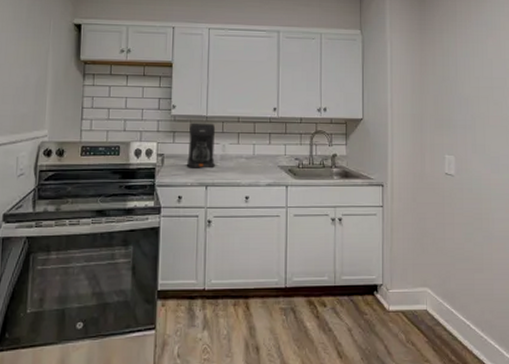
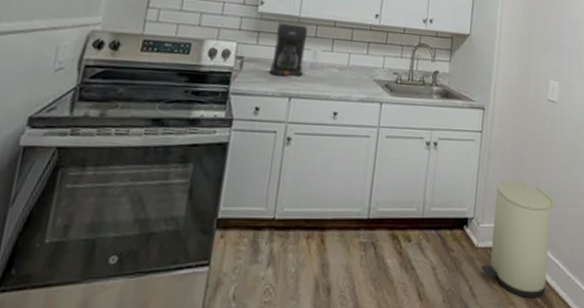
pedal bin: none [394,250,461,357] -> present [481,181,556,299]

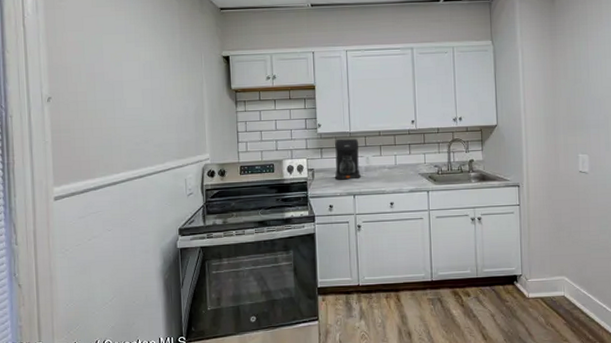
pedal bin: present [481,181,556,299] -> none [534,243,597,336]

